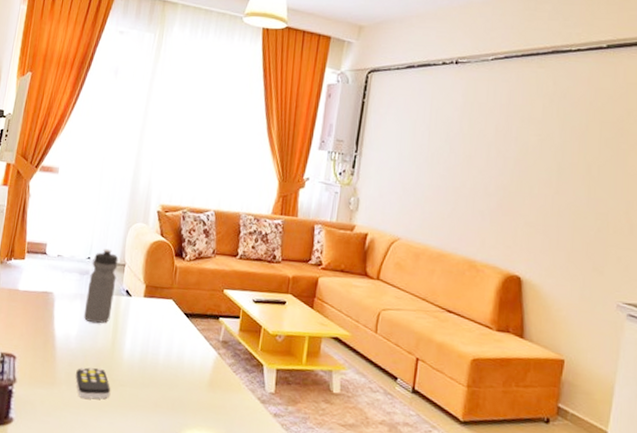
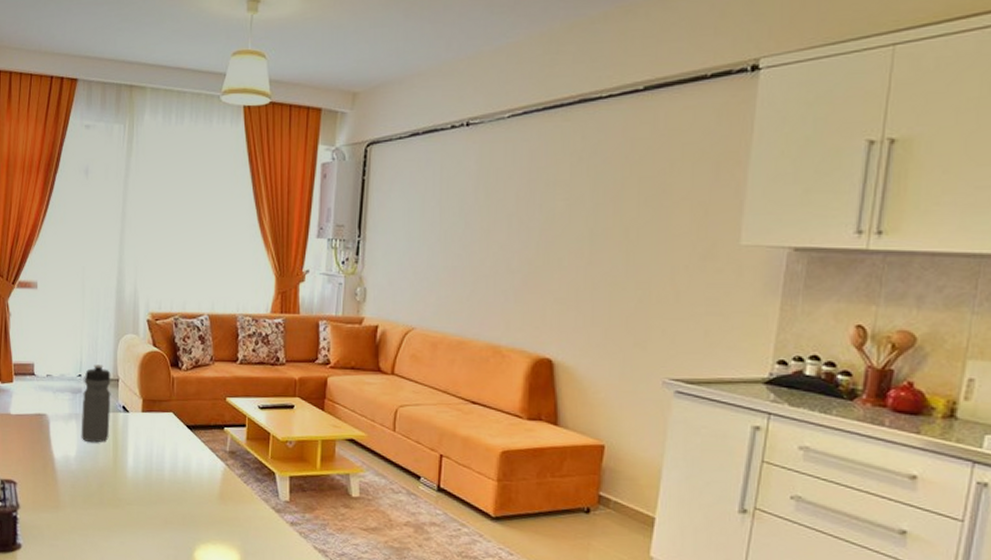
remote control: present [75,367,111,400] -> none [79,488,118,521]

